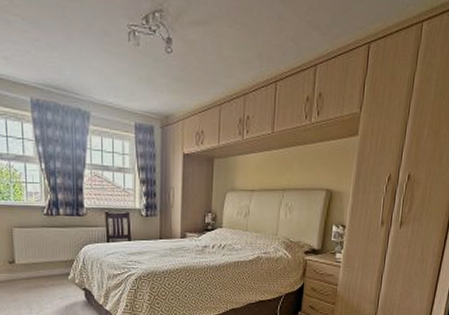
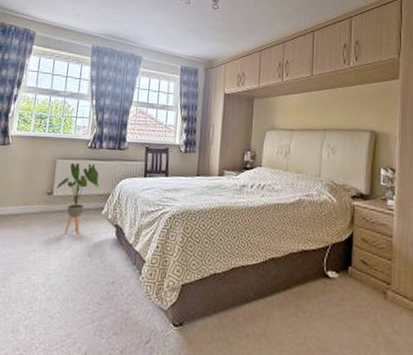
house plant: none [16,231,63,299] -> present [55,163,100,234]

